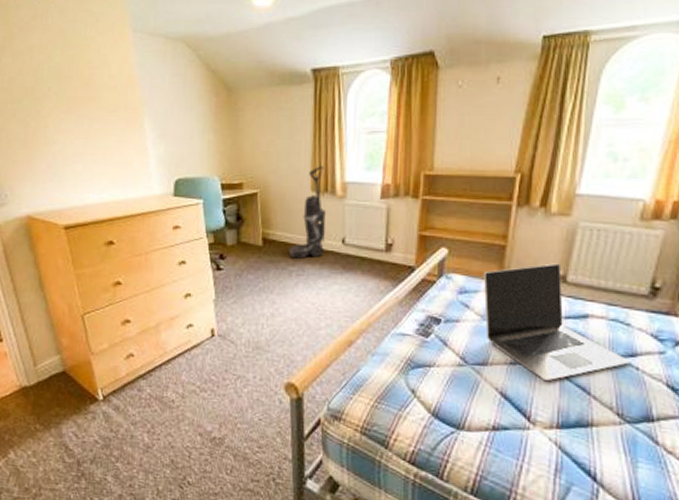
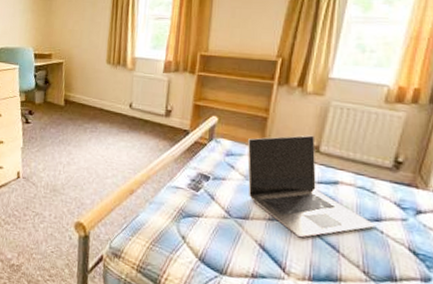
vacuum cleaner: present [288,166,327,259] -> none [85,43,118,118]

